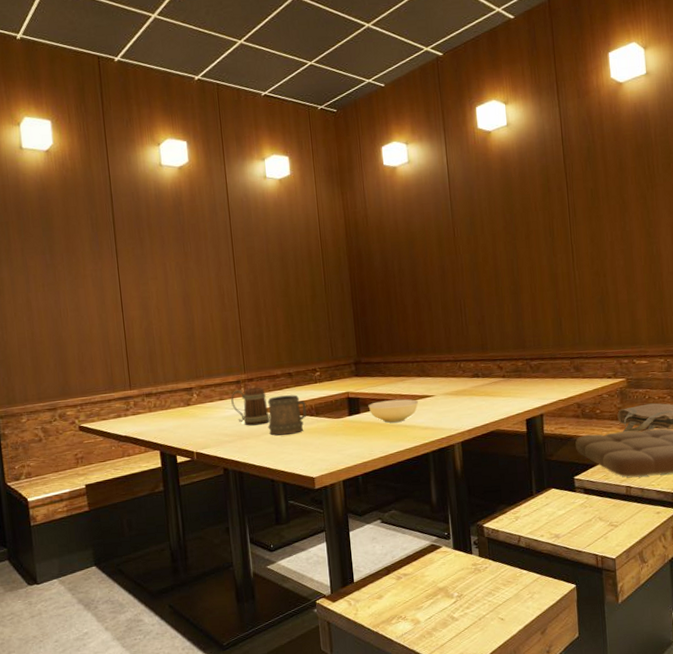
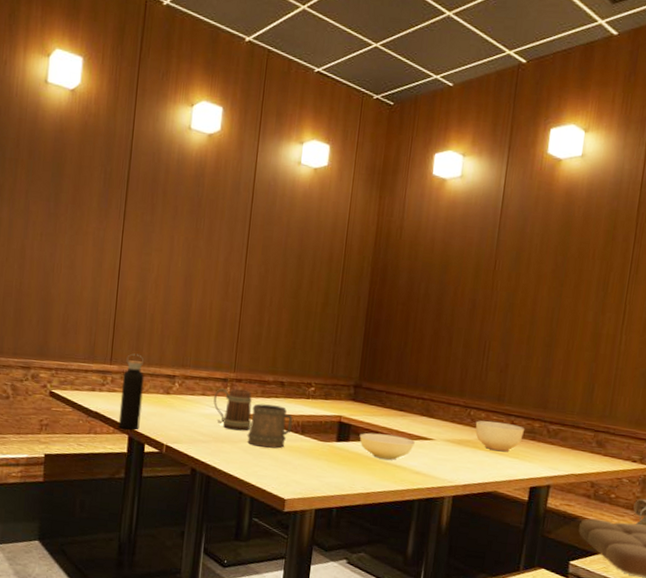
water bottle: none [143,375,169,446] -> present [118,353,144,430]
bowl: none [467,367,511,394] -> present [475,420,526,452]

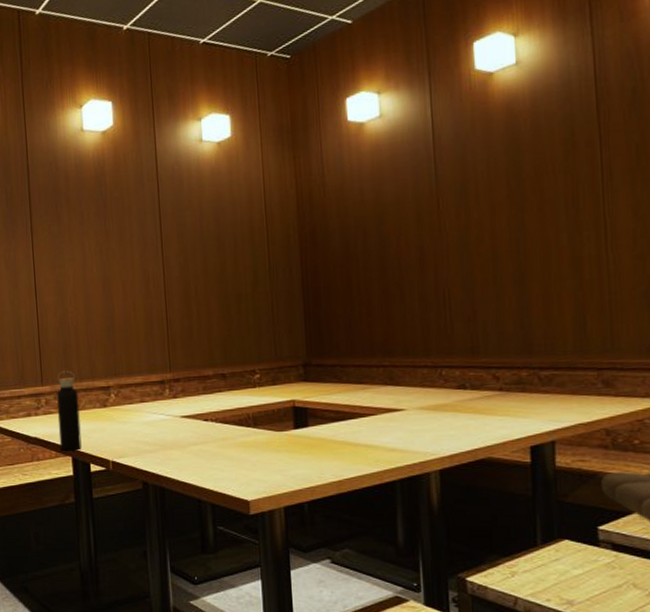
beer mug: present [213,388,252,431] -> none [153,389,199,434]
beer mug: present [247,403,293,449] -> none [195,400,243,448]
bowl: present [359,432,415,460] -> none [318,412,384,440]
bowl: present [475,420,526,452] -> none [450,377,511,411]

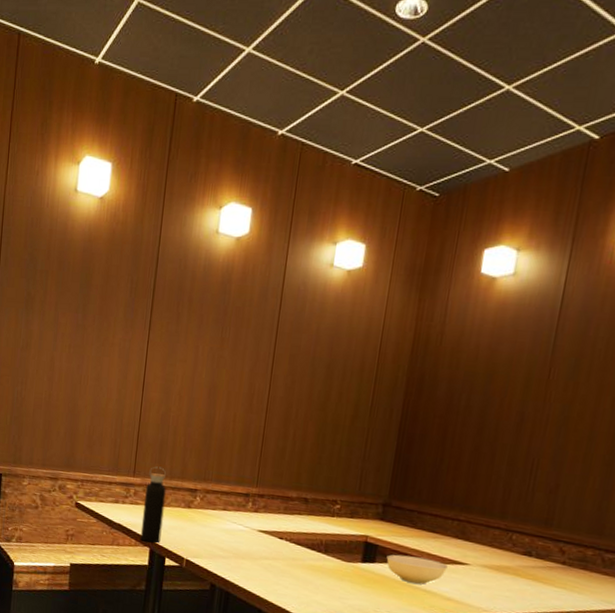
bowl: none [318,412,384,440] -> present [386,554,448,585]

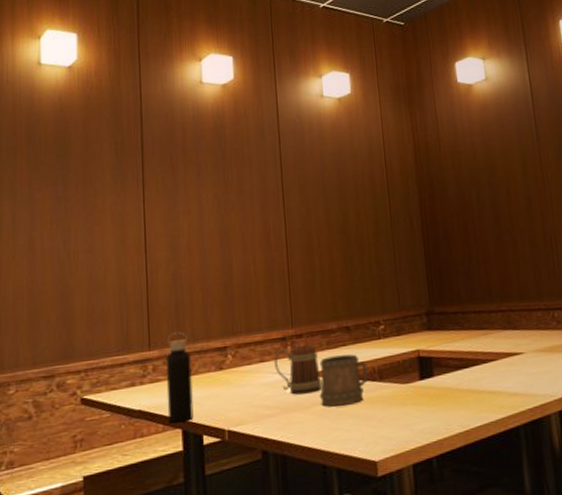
beer mug: none [234,503,274,548] -> present [274,344,322,395]
beer mug: none [268,520,316,567] -> present [319,354,368,407]
bowl: present [386,554,448,585] -> none [443,357,505,388]

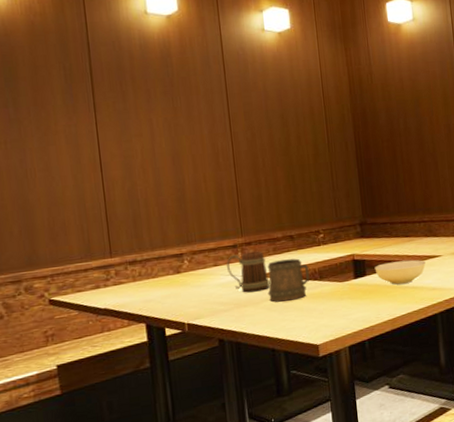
water bottle: present [165,331,194,424] -> none [126,241,156,319]
bowl: none [443,357,505,388] -> present [374,260,426,285]

